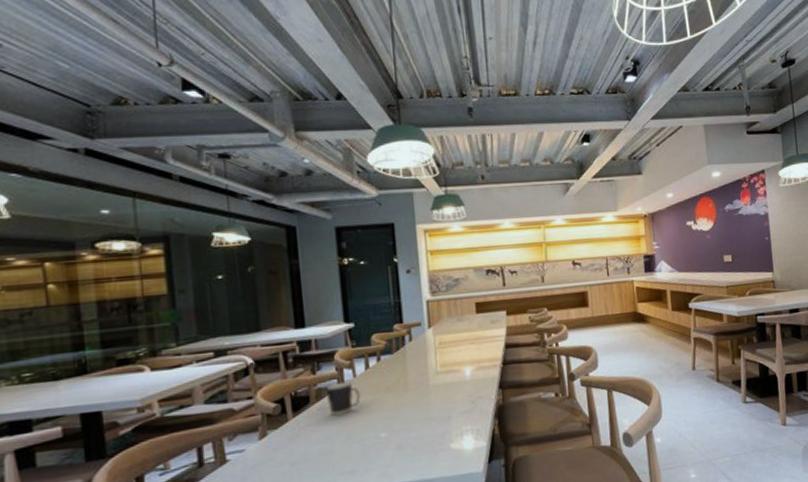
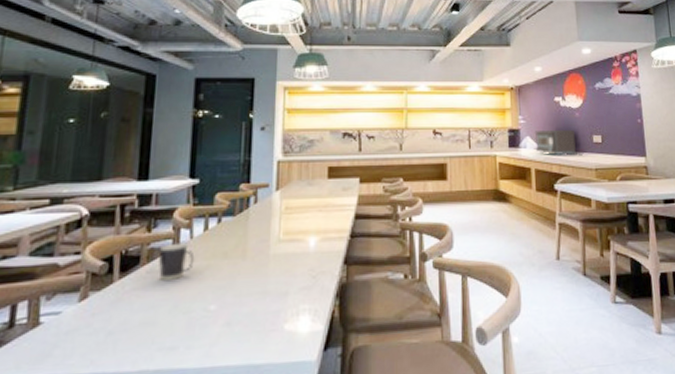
microwave: none [668,252,708,277] -> present [534,130,576,156]

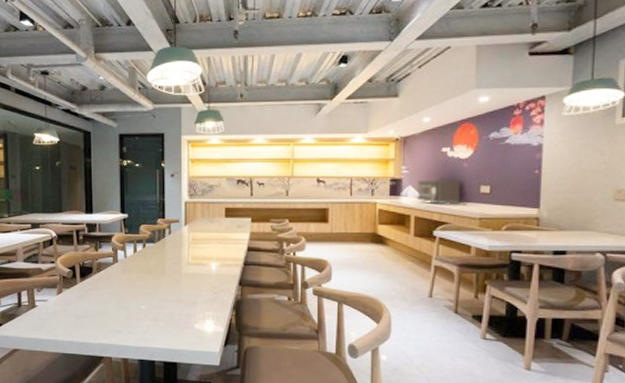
mug: present [158,242,195,280] -> none [104,260,129,285]

